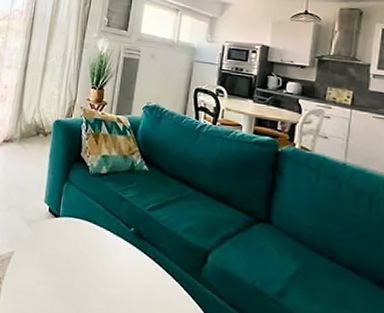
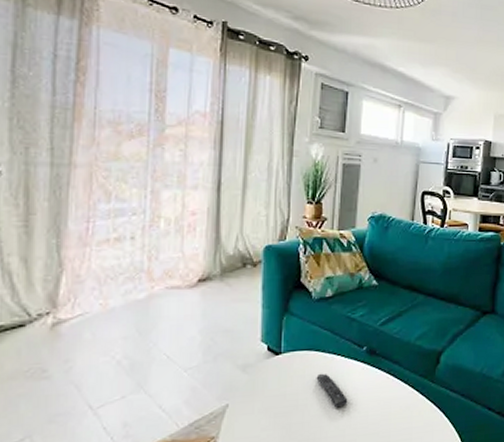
remote control: none [86,243,114,282] -> present [316,373,348,408]

